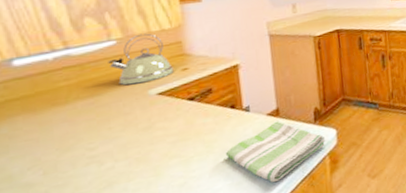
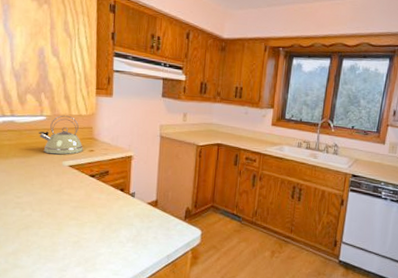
dish towel: present [226,121,326,183] -> none [111,211,191,261]

